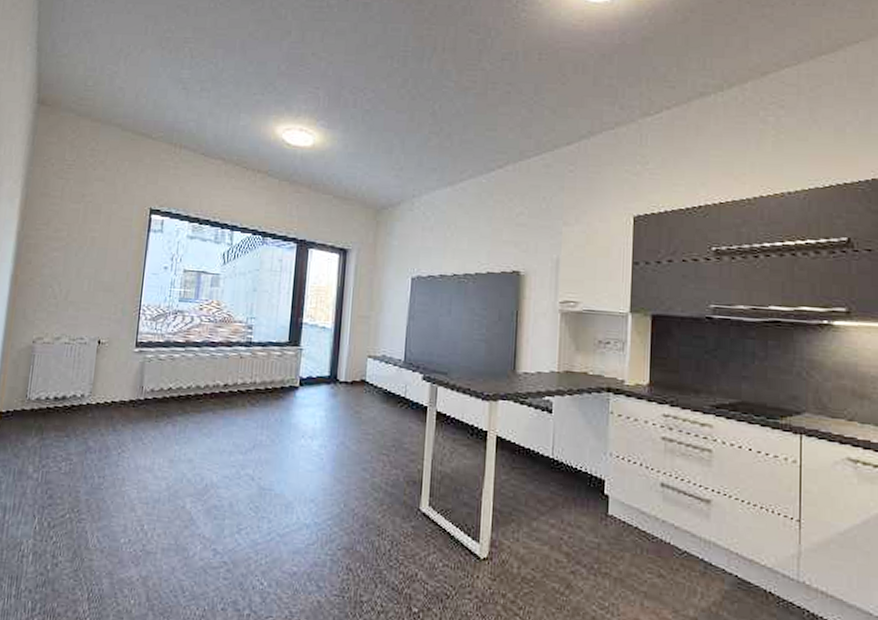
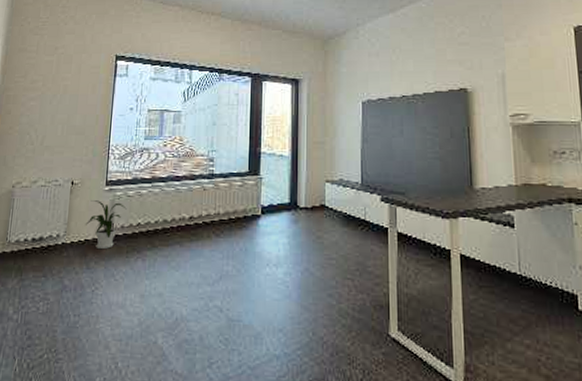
house plant: none [112,361,158,413] -> present [85,200,127,250]

